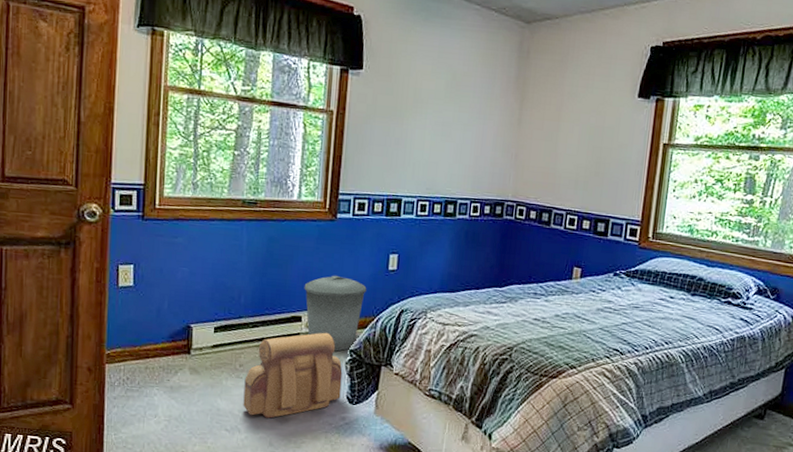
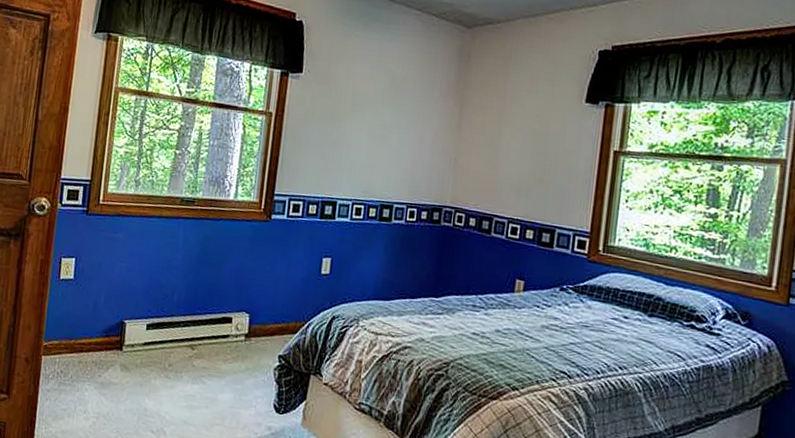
backpack: present [243,332,343,419] -> none [170,335,271,423]
trash can: present [304,275,367,352] -> none [236,277,299,356]

